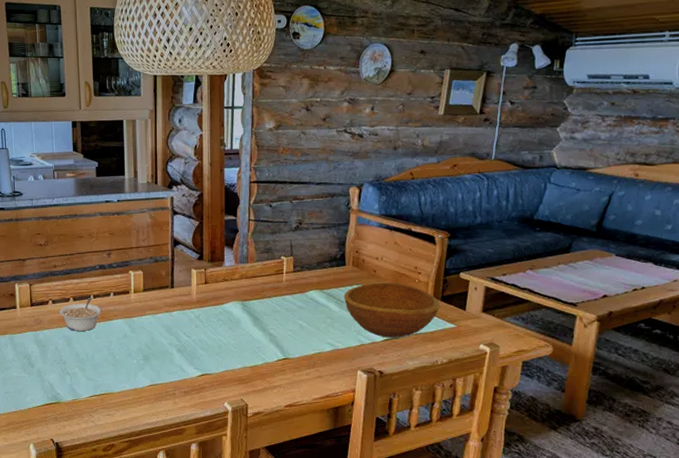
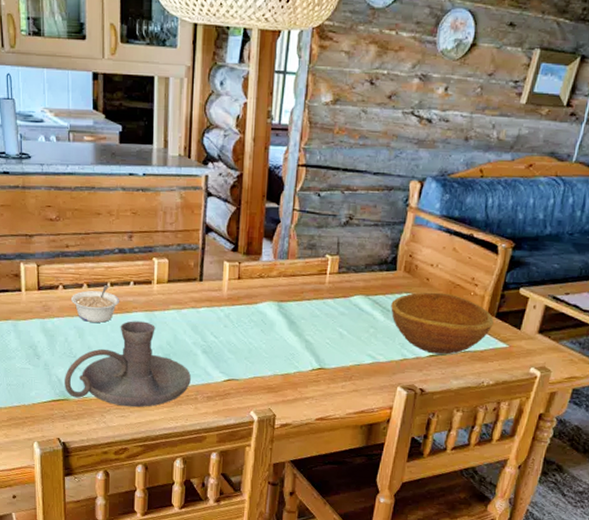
candle holder: none [56,327,168,406] -> present [65,321,191,408]

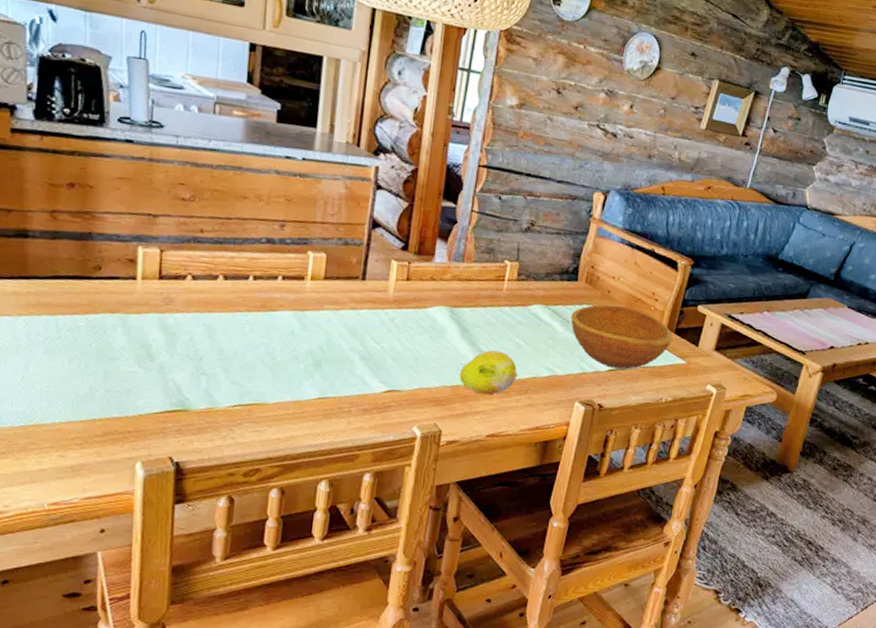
candle holder: present [65,321,191,408] -> none [184,320,345,421]
legume: present [70,284,119,323] -> none [200,277,263,321]
fruit: none [289,340,342,382] -> present [459,350,518,395]

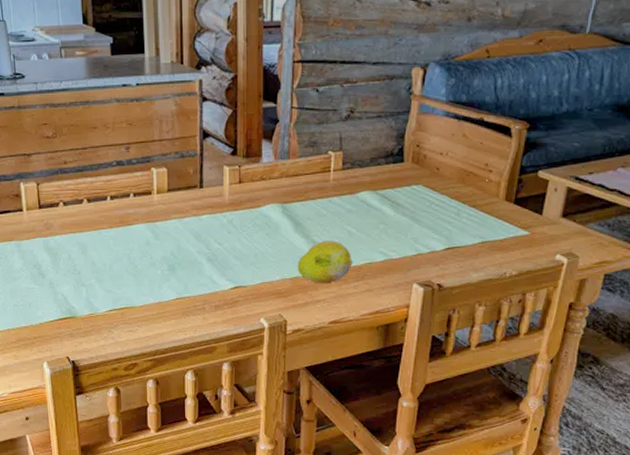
wooden bowl: present [571,305,673,370] -> none [400,182,512,247]

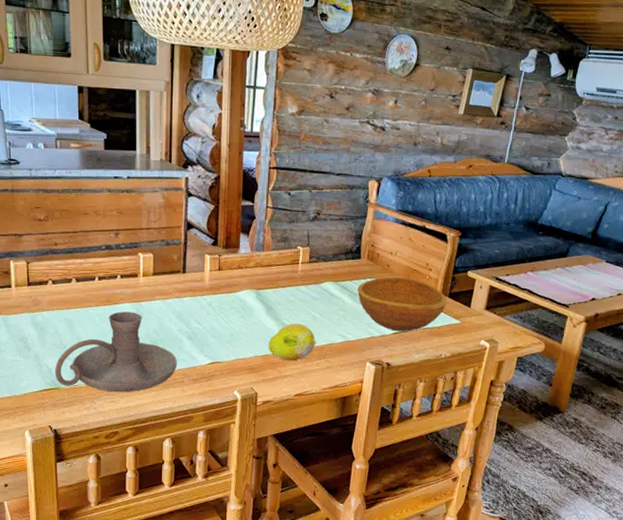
candle holder: none [70,233,197,321] -> present [55,311,177,393]
wooden bowl: none [400,182,512,247] -> present [357,277,447,332]

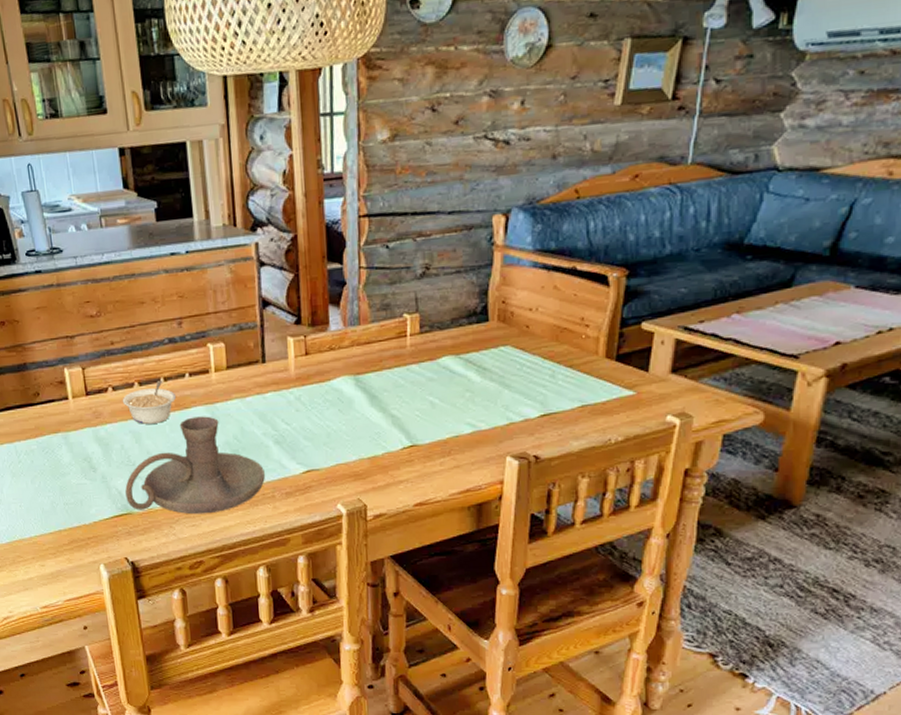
legume: none [60,278,107,314] -> present [122,379,176,424]
fruit: present [268,323,316,361] -> none [375,413,437,462]
wooden bowl: present [357,277,447,332] -> none [487,340,614,413]

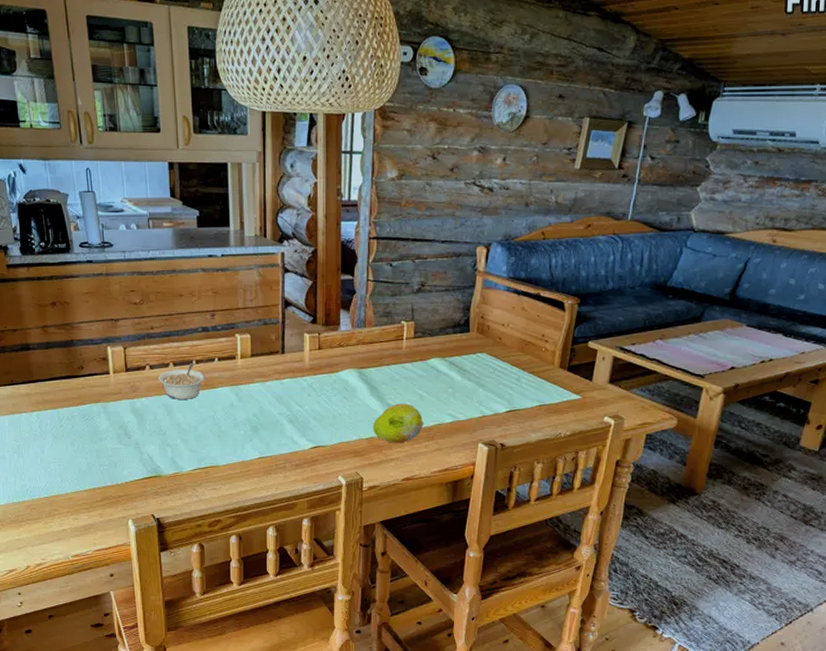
candle holder: present [125,416,265,515] -> none [156,395,278,480]
fruit: none [375,413,437,462] -> present [373,403,424,443]

